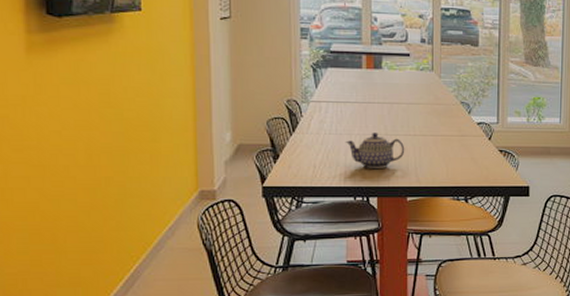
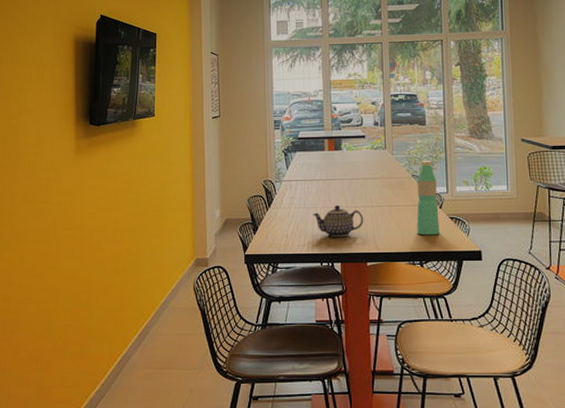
water bottle: none [463,87,488,169] -> present [417,161,440,235]

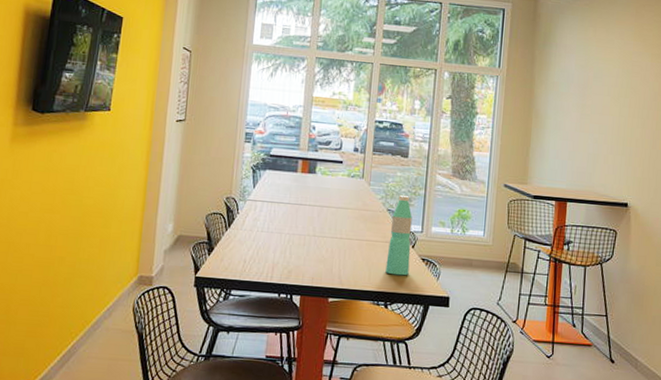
teapot: present [312,205,364,237] -> none [275,233,331,268]

